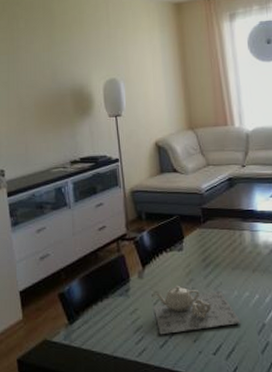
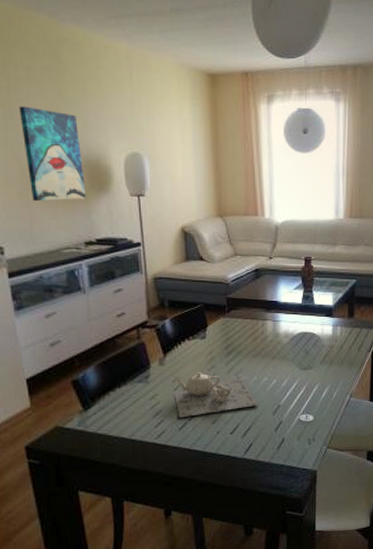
wall art: none [20,50,72,129] -> present [19,105,86,202]

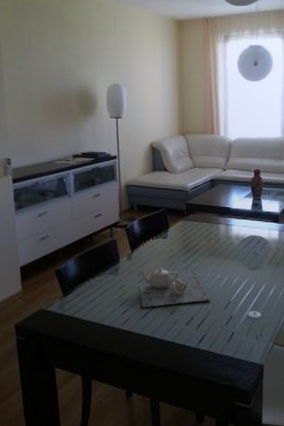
wall art: present [19,105,86,202] -> none [30,50,76,123]

